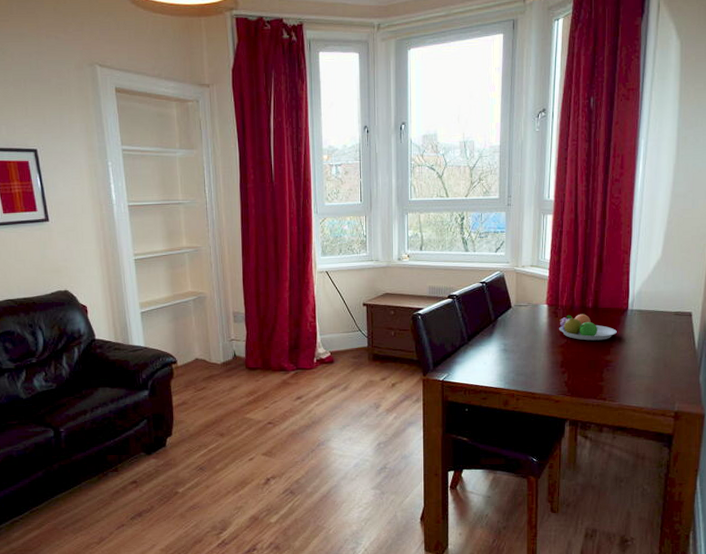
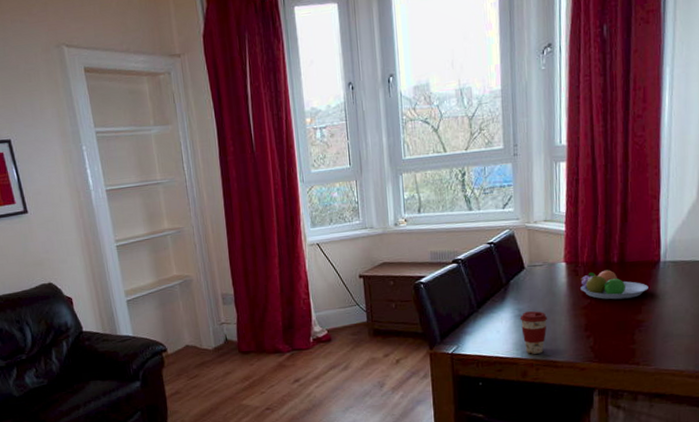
coffee cup: none [504,346,530,385] -> present [519,311,548,354]

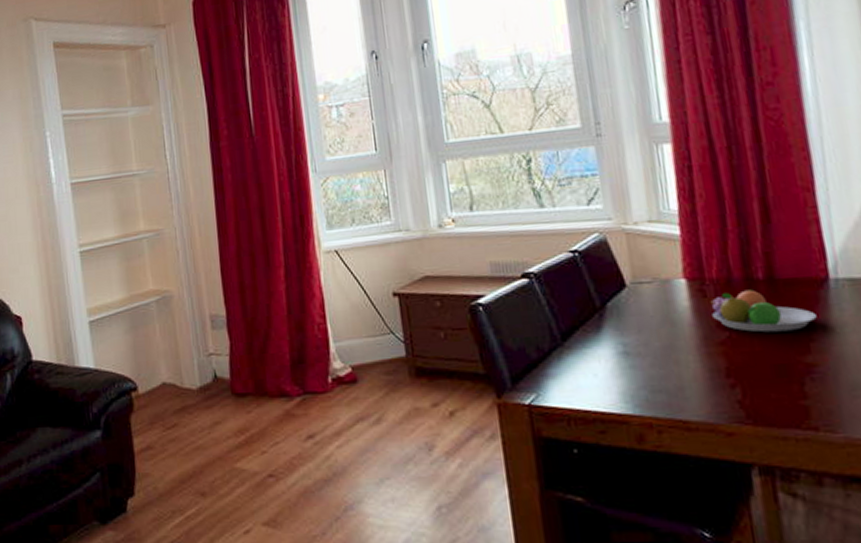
coffee cup: present [519,311,548,354] -> none [625,346,669,410]

